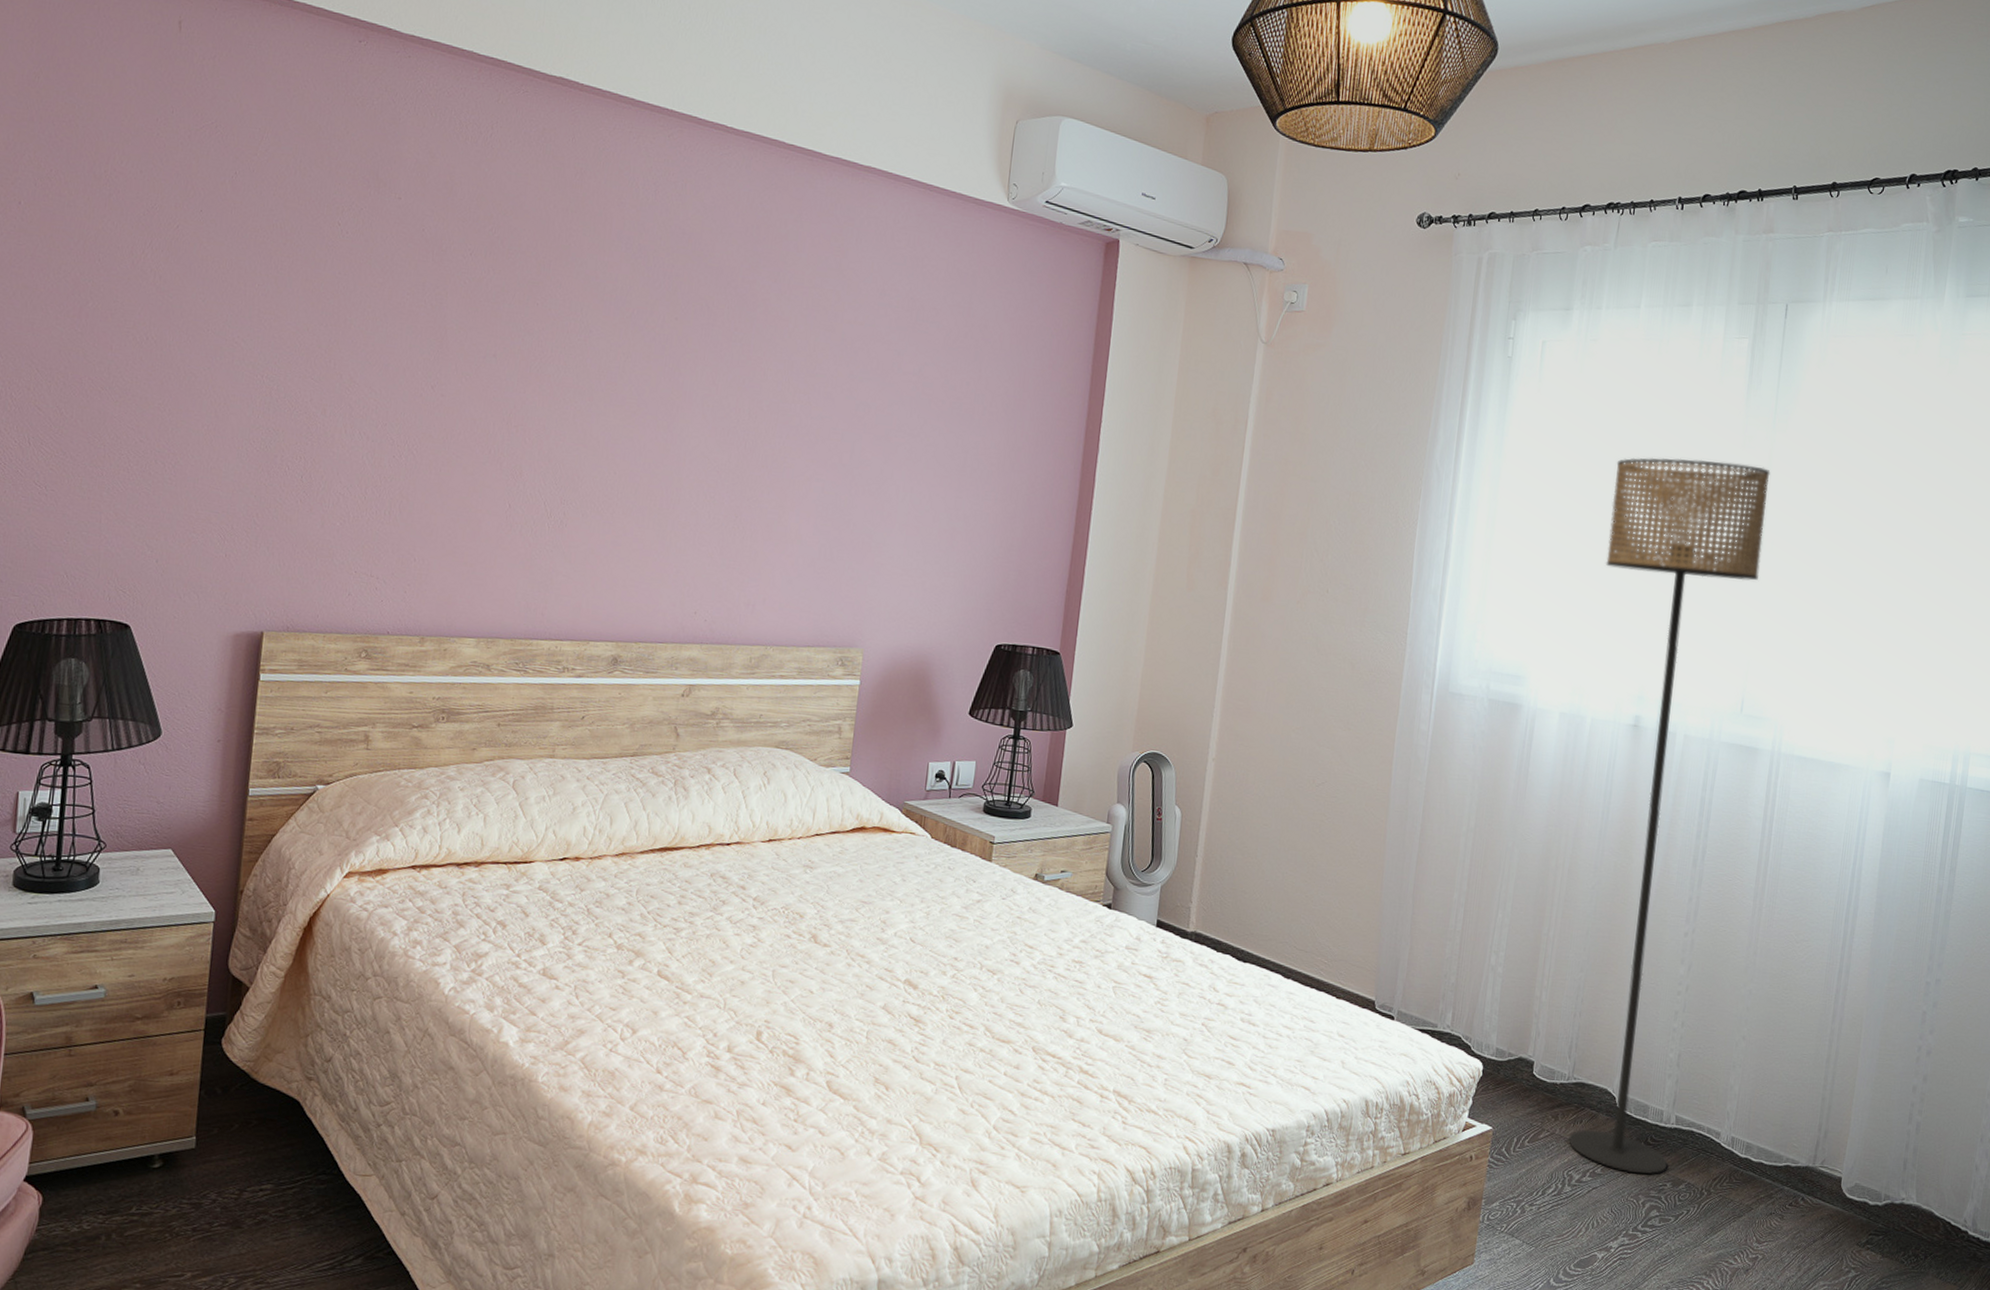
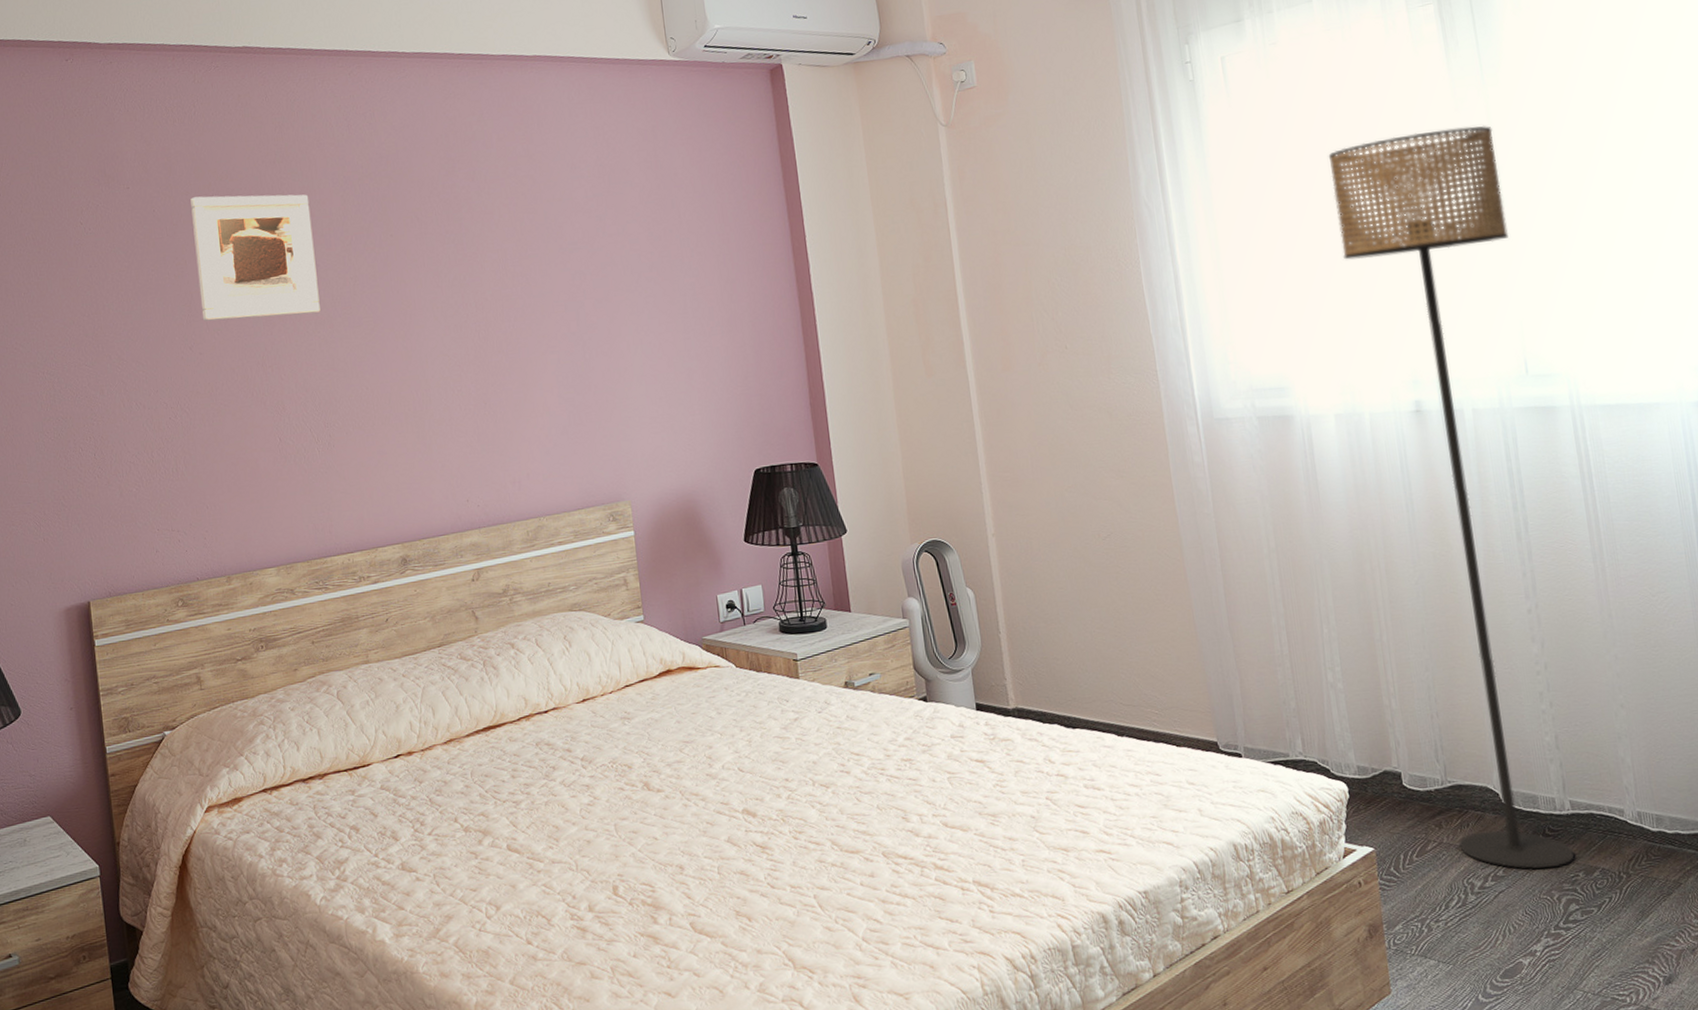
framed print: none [452,226,597,382] -> present [190,194,321,321]

